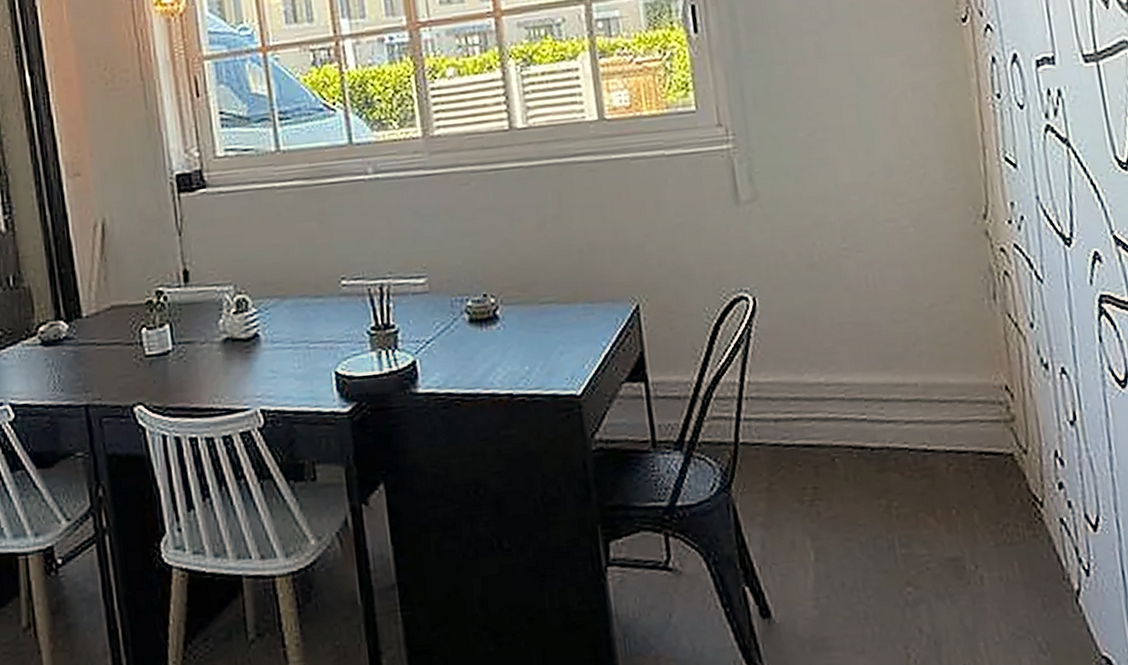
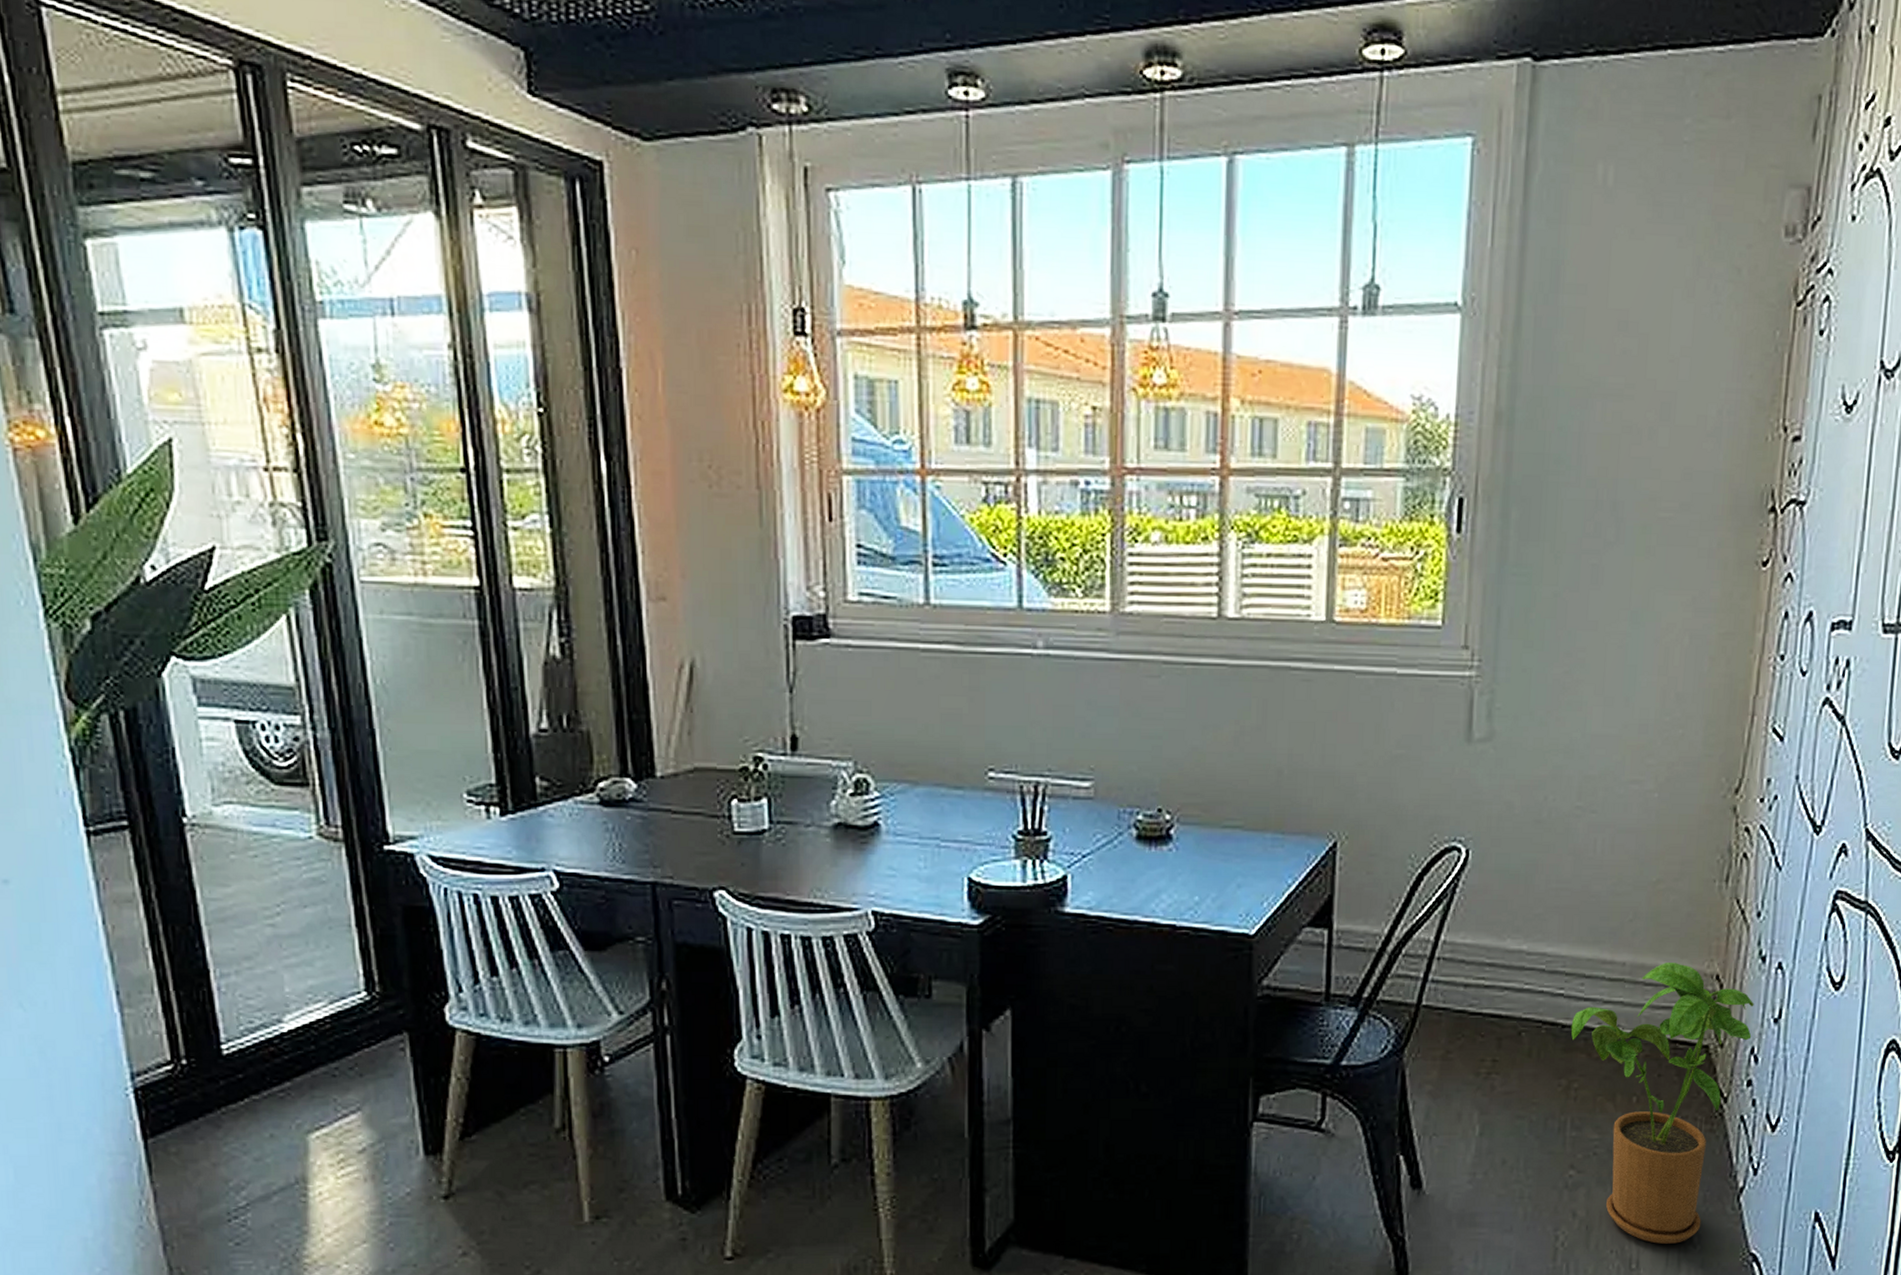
house plant: none [879,378,1052,654] -> present [1571,963,1754,1244]

